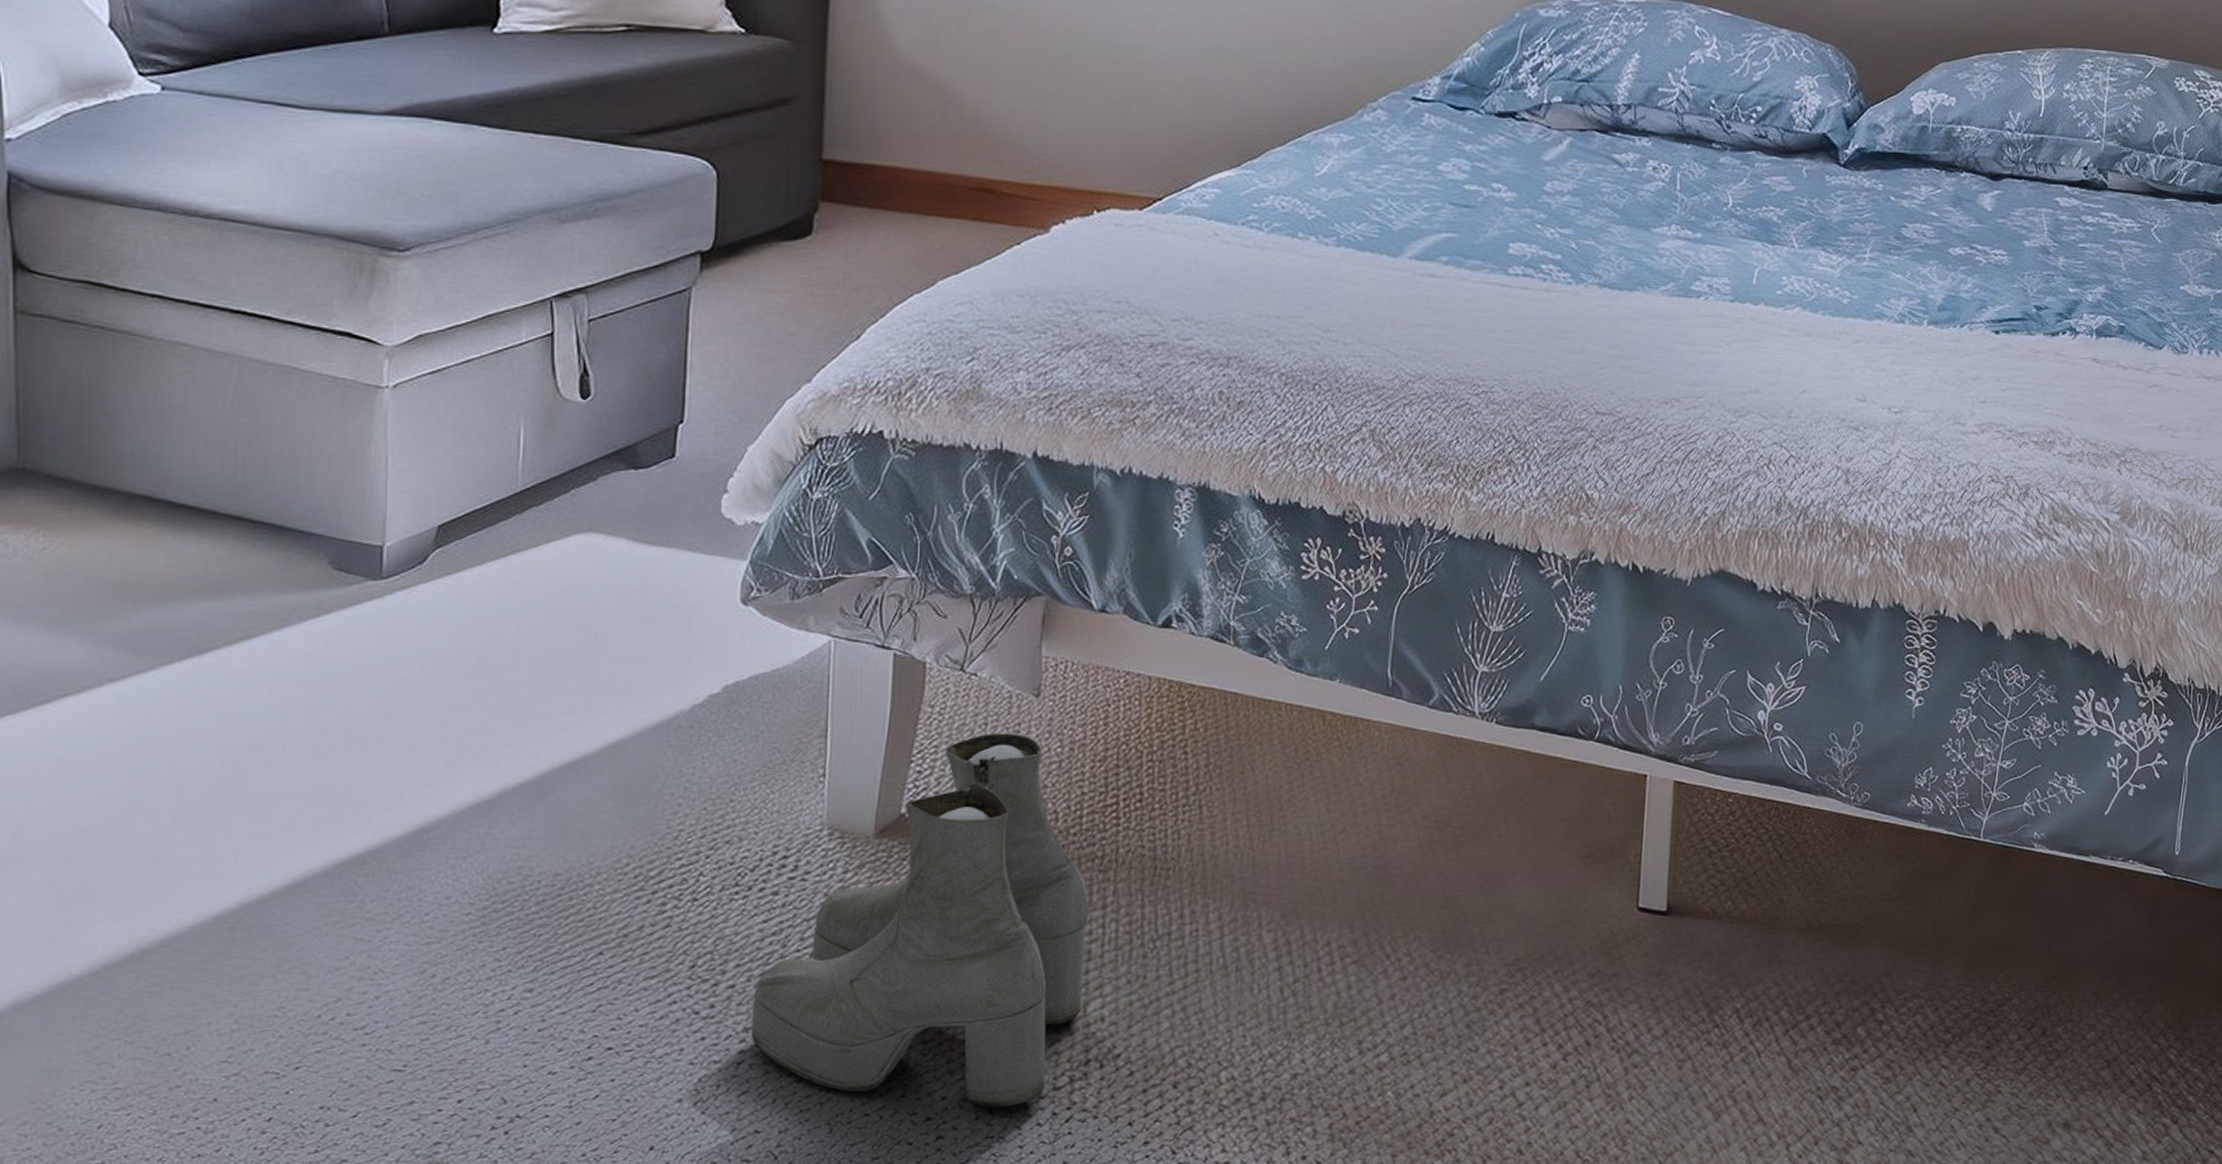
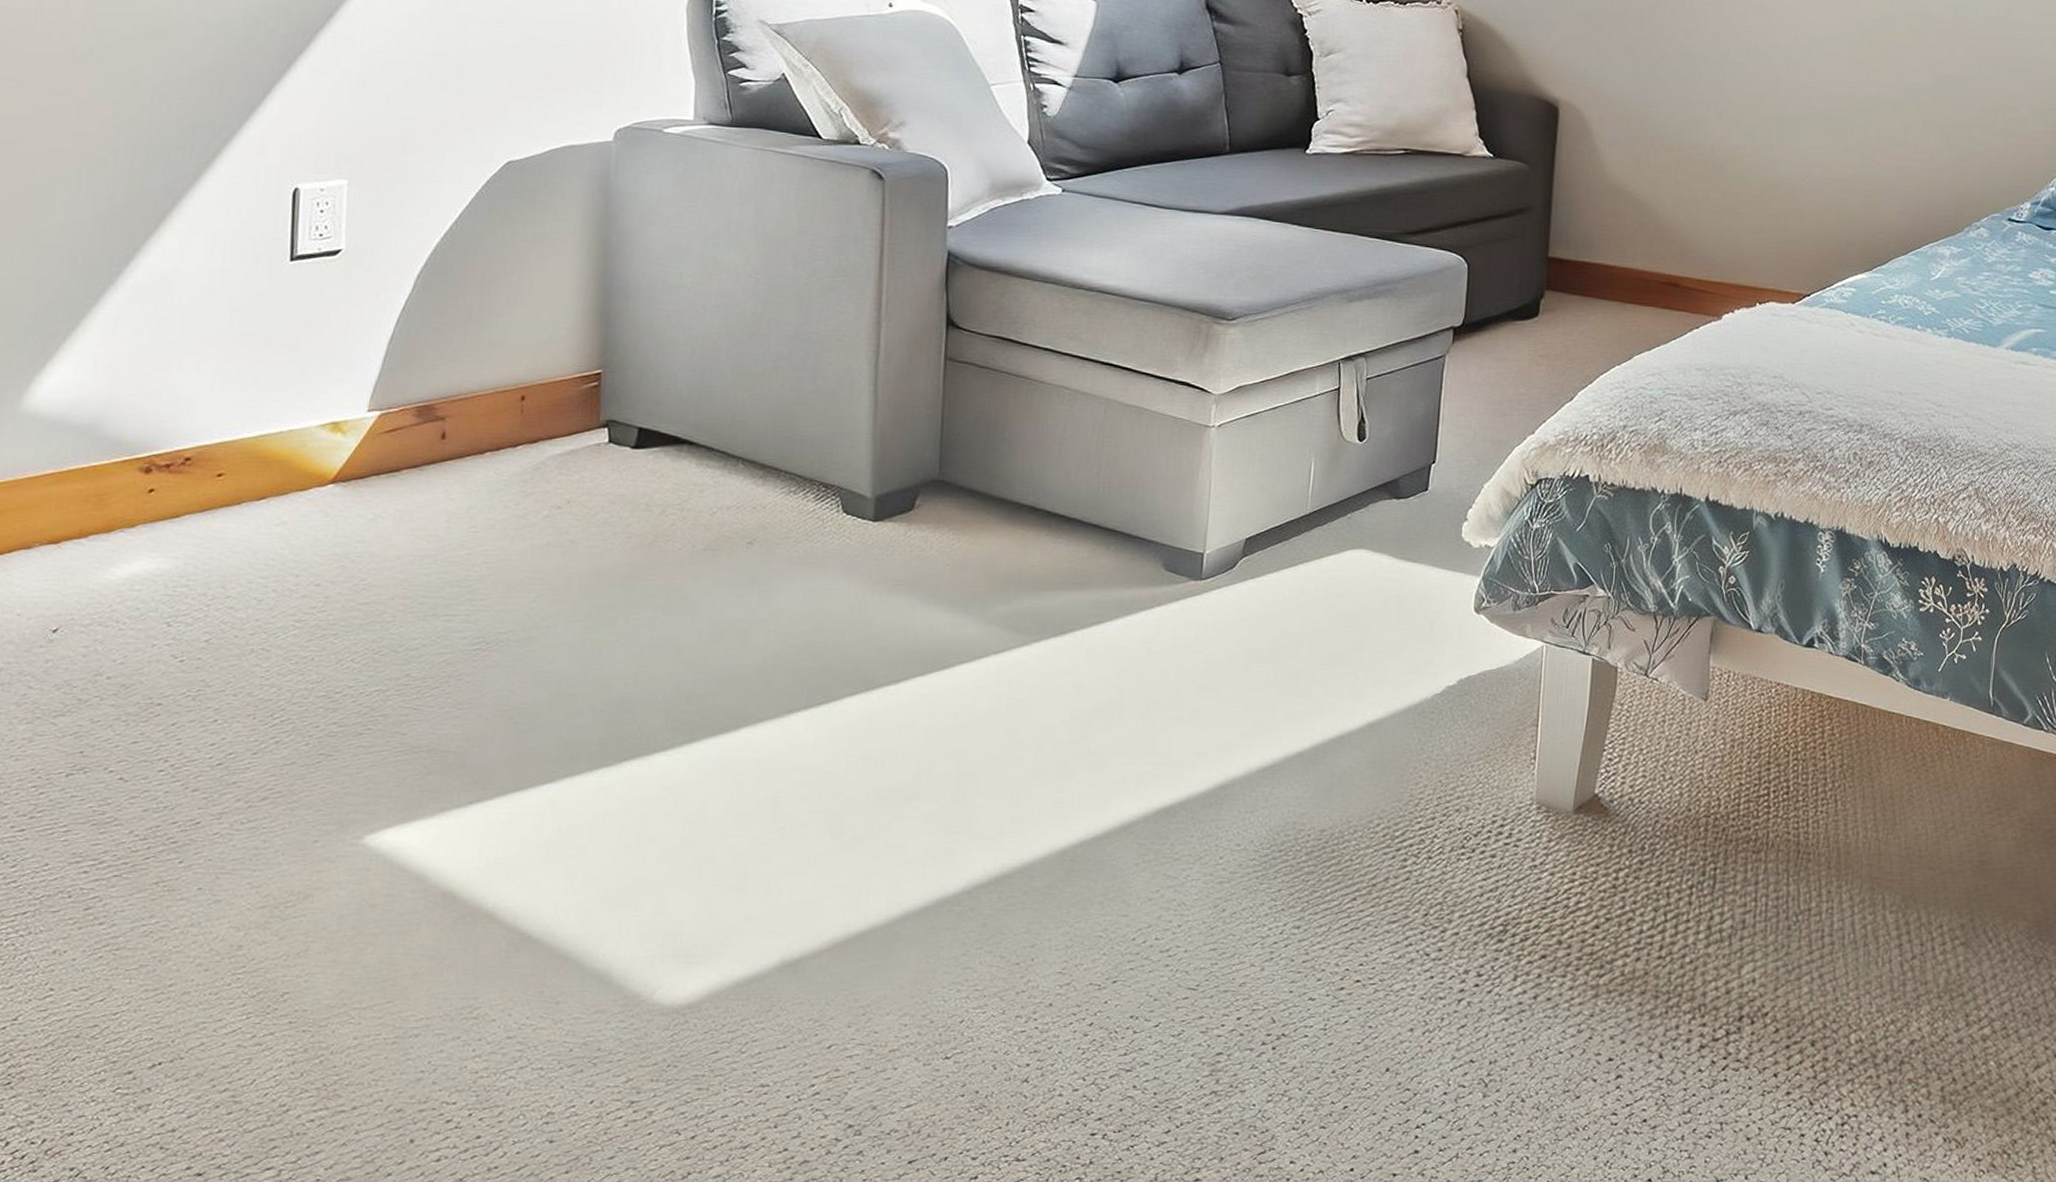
boots: present [751,733,1089,1108] -> none [1470,730,1745,1053]

